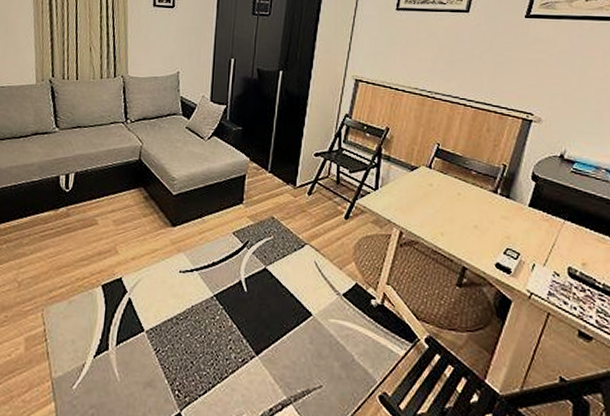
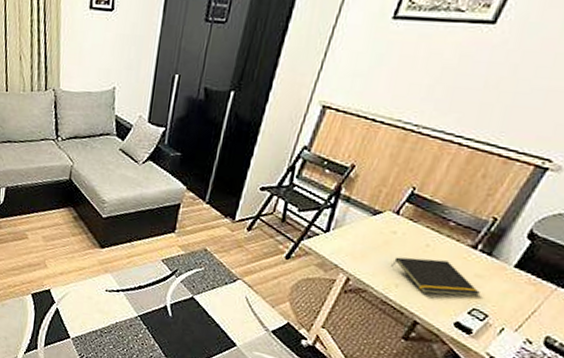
notepad: none [434,206,509,239] -> present [391,257,480,297]

